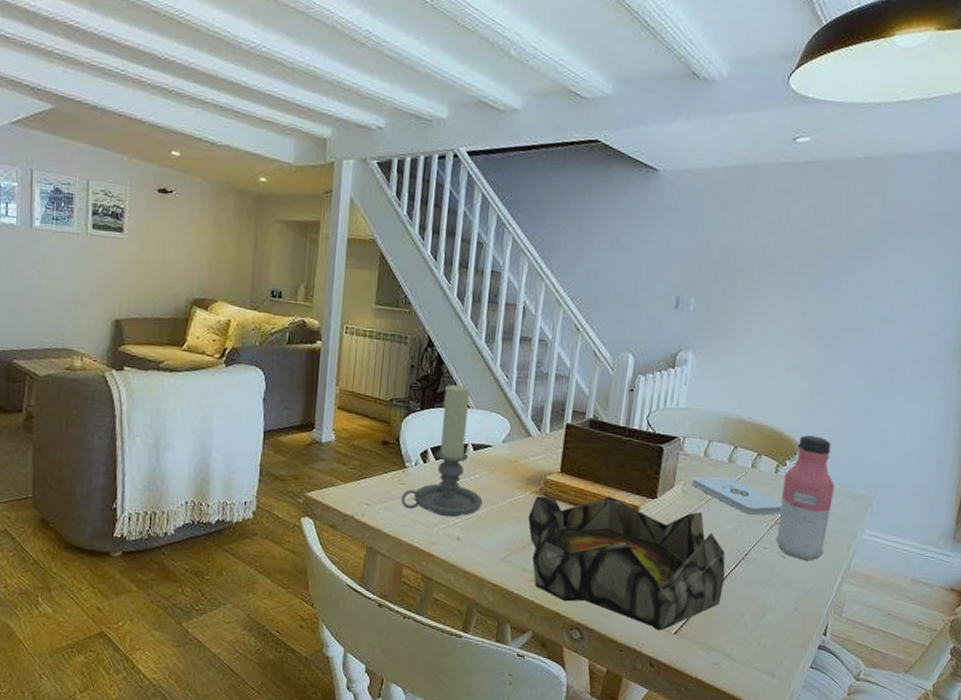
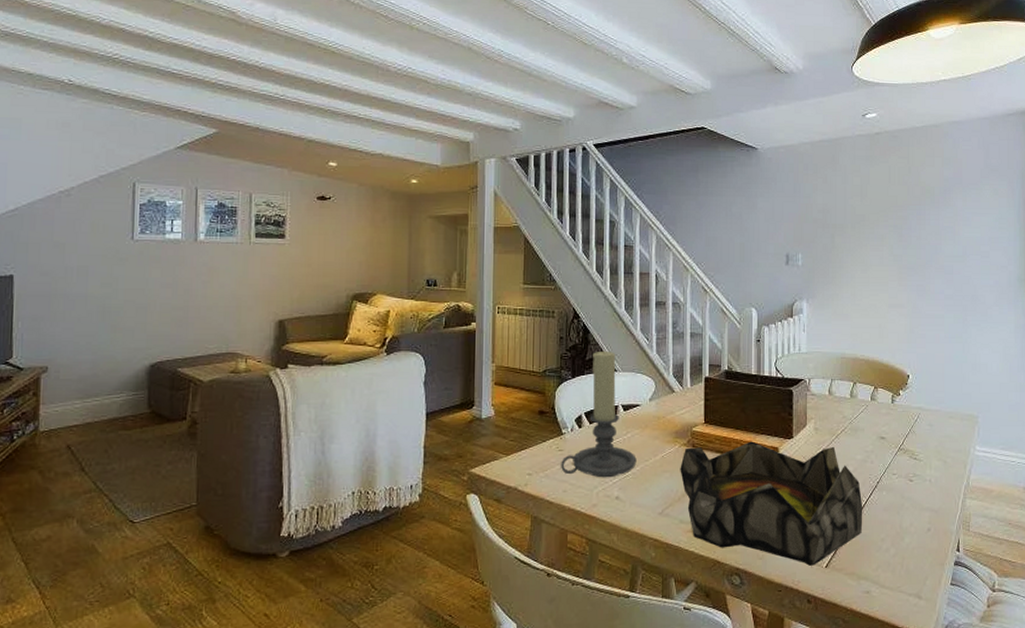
notepad: present [691,475,783,516] -> none [821,410,902,444]
water bottle: present [775,435,835,561] -> none [900,366,944,482]

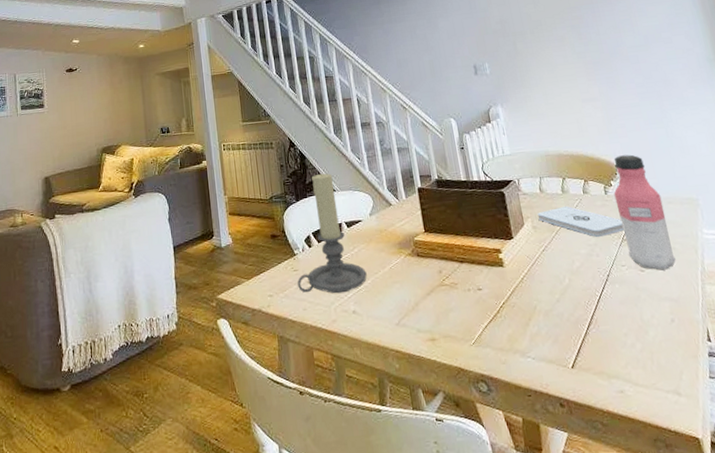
decorative bowl: present [680,441,863,566] -> none [408,243,603,368]
notepad: none [821,410,902,444] -> present [537,205,624,237]
water bottle: none [900,366,944,482] -> present [613,154,676,270]

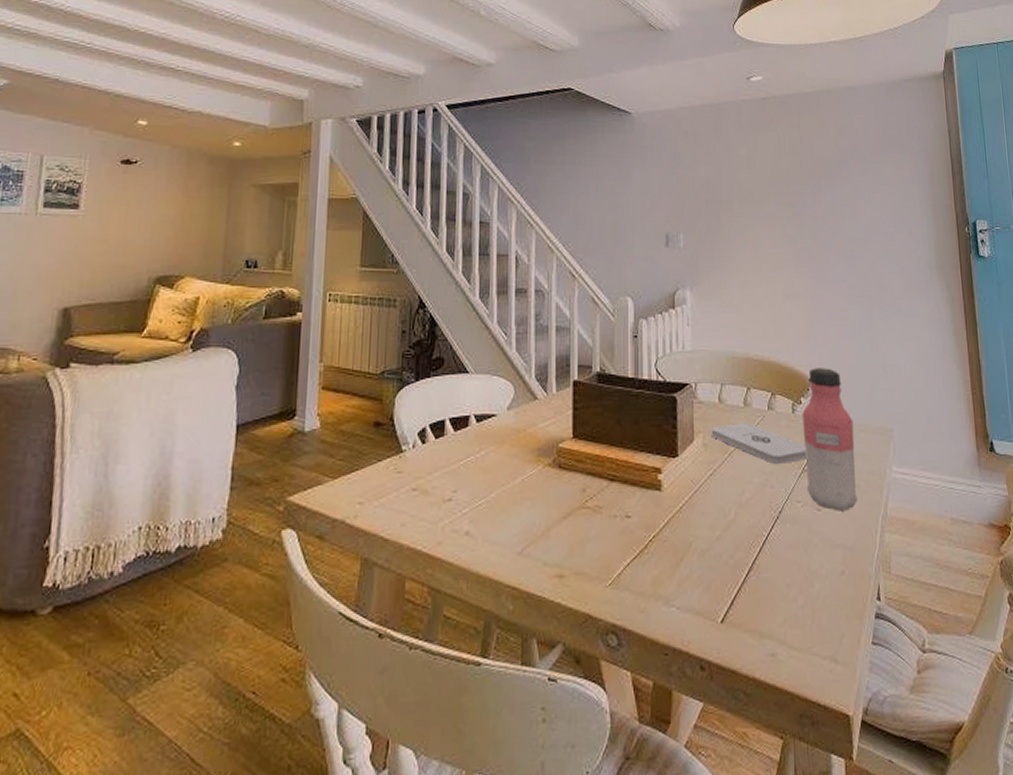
candle holder: present [297,173,367,294] -> none [399,347,491,508]

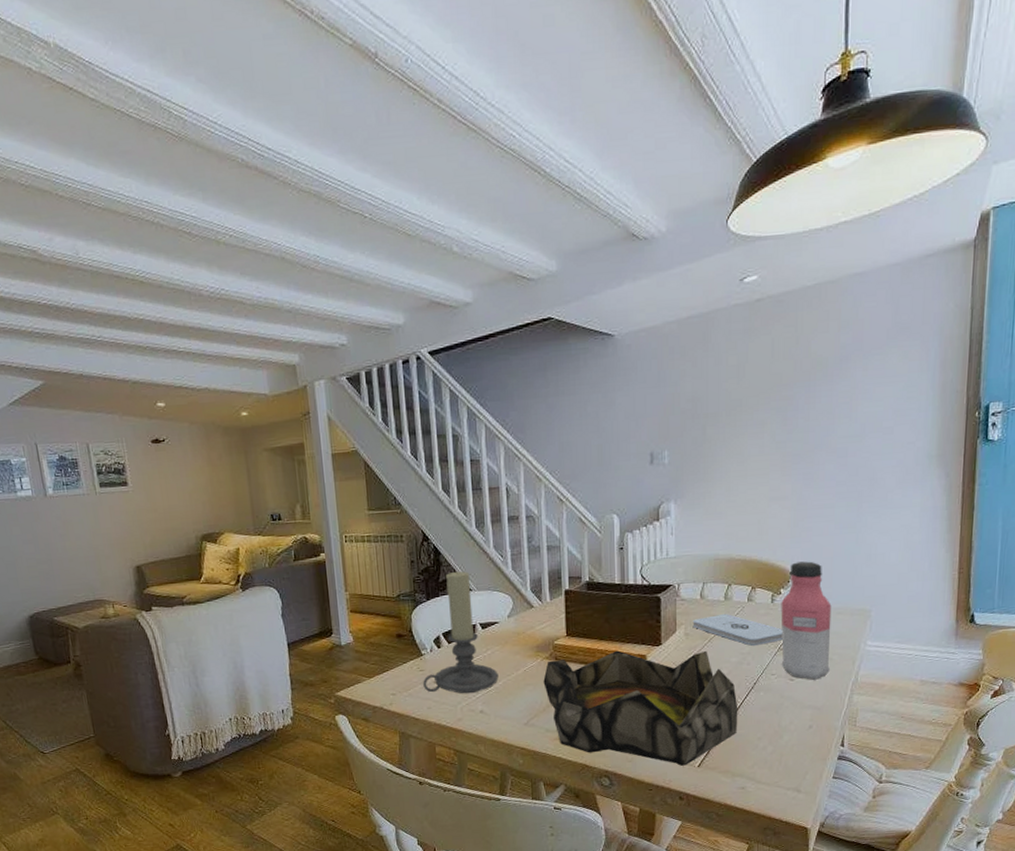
candle holder: none [399,347,491,508] -> present [423,571,499,694]
decorative bowl: none [544,460,764,621] -> present [543,650,738,766]

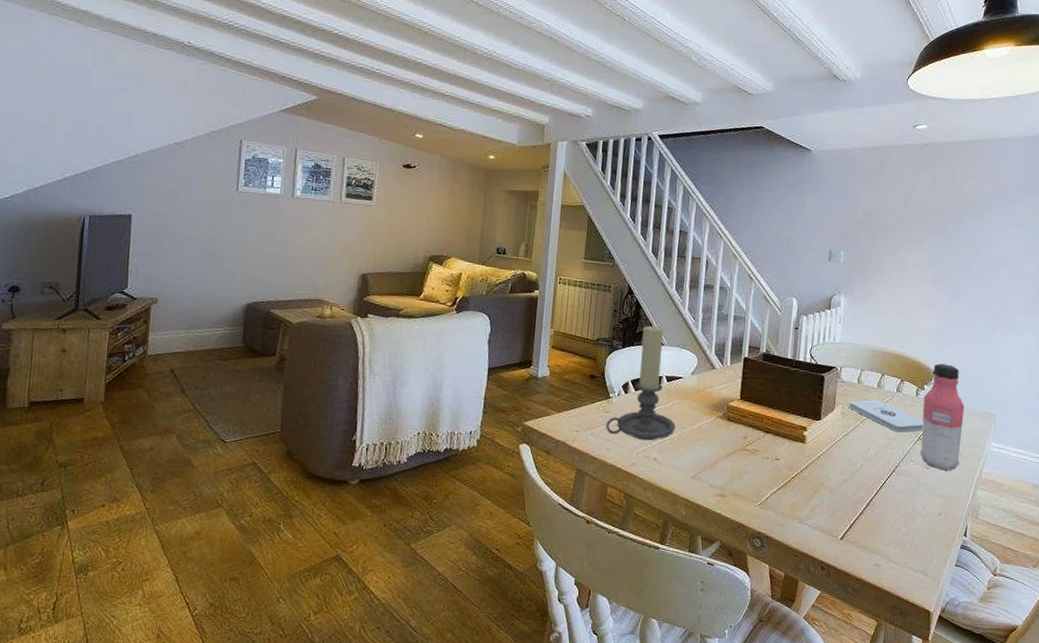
decorative bowl: present [543,650,738,766] -> none [714,419,880,537]

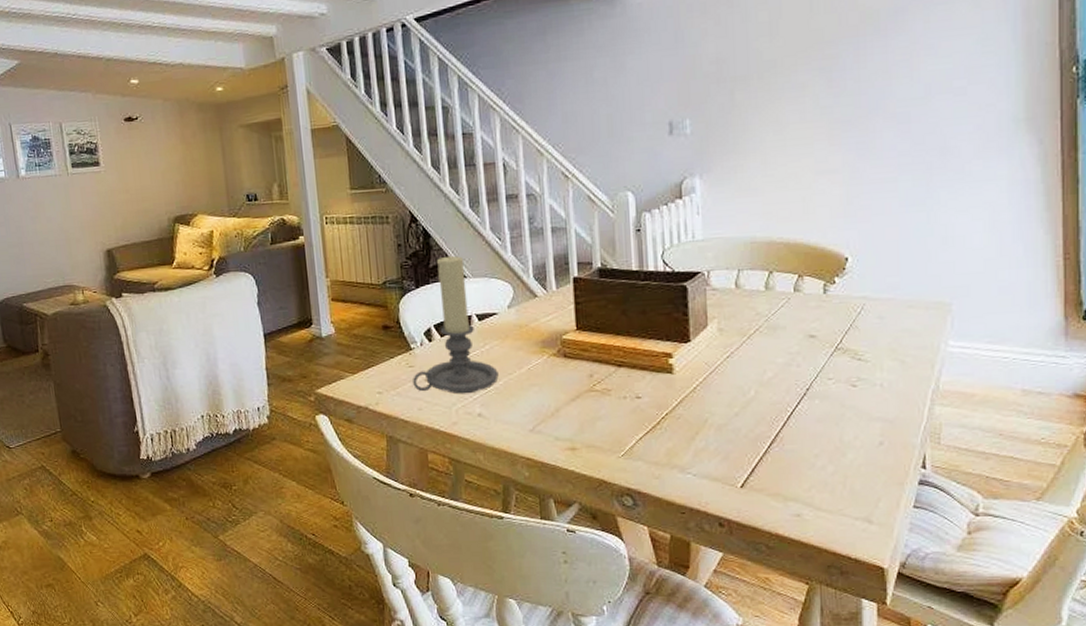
notepad: present [849,399,924,433] -> none [727,305,840,344]
water bottle: present [919,363,965,471] -> none [835,244,902,387]

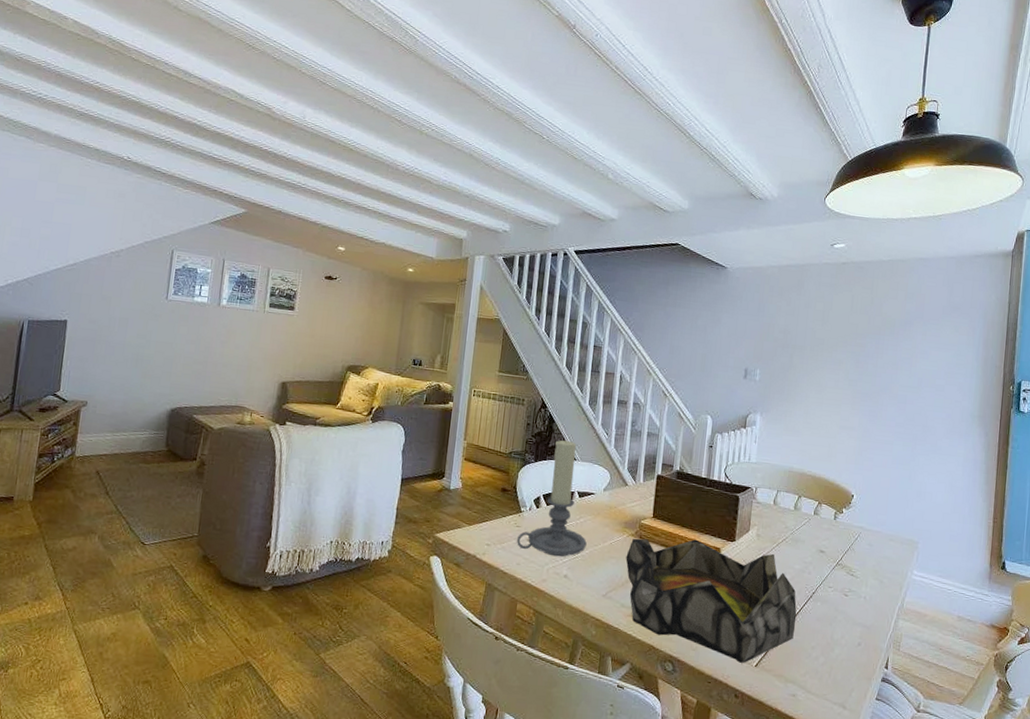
decorative bowl: none [550,347,789,486] -> present [626,538,797,663]

